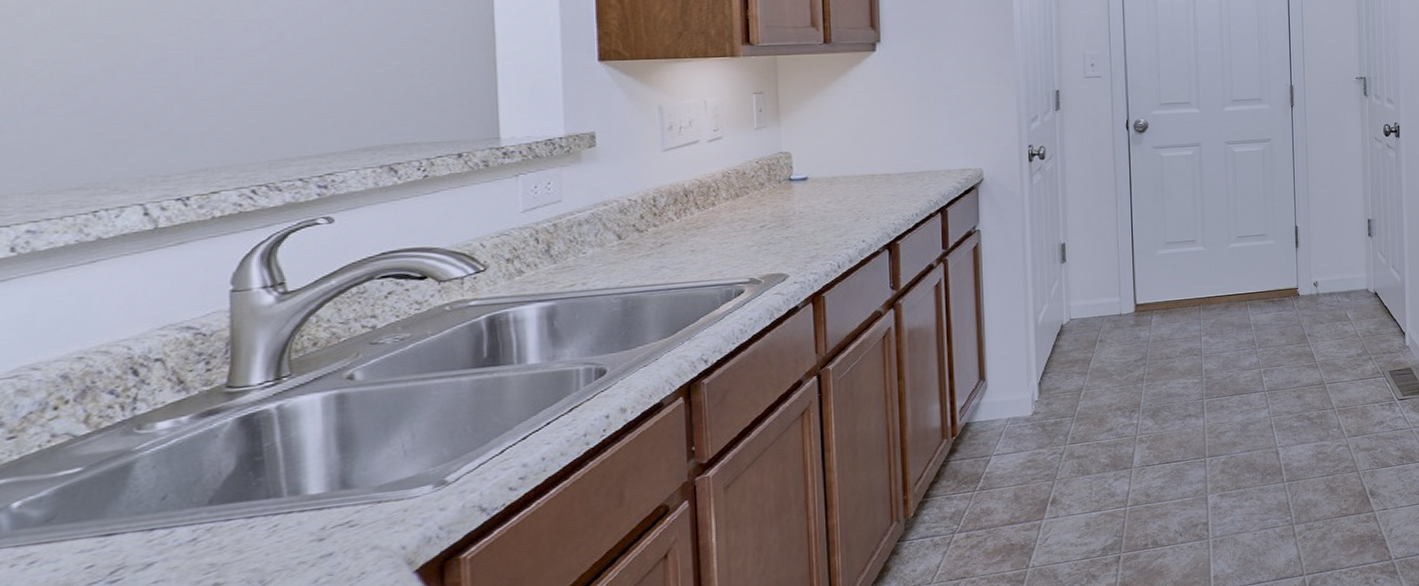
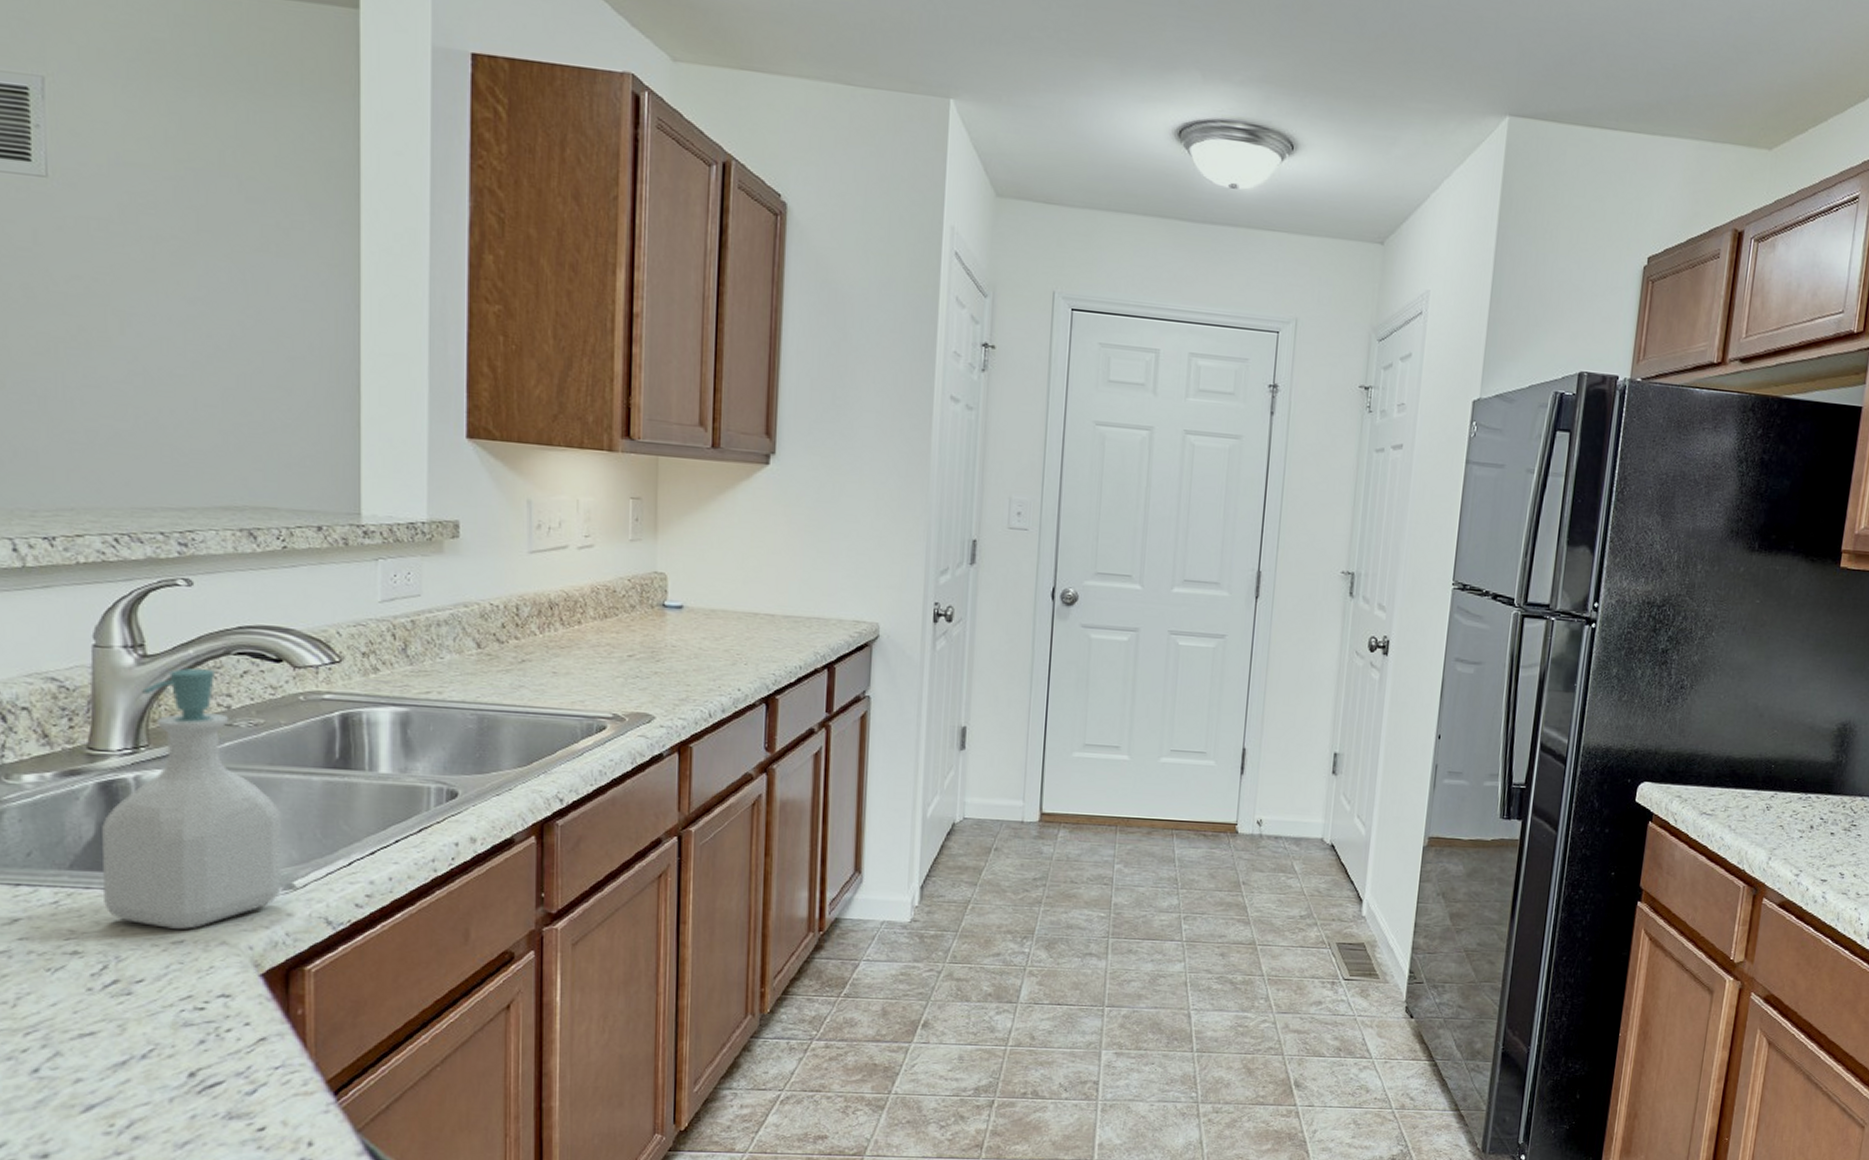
soap bottle: none [243,295,435,546] -> present [102,667,283,930]

